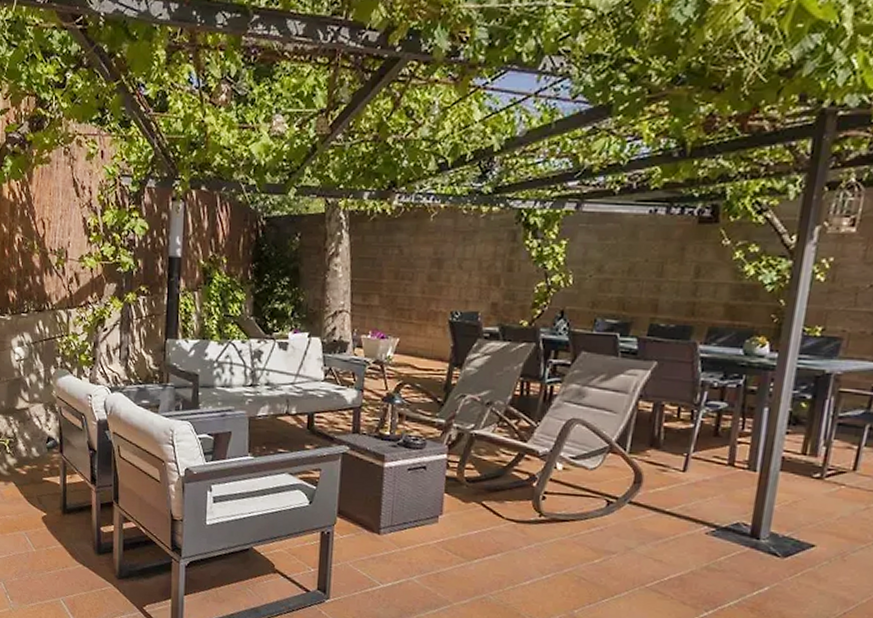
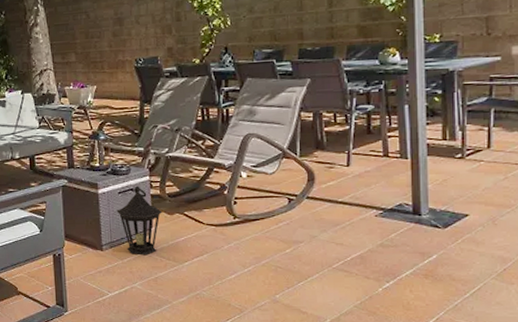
lantern: none [402,463,457,545] -> present [116,185,163,254]

